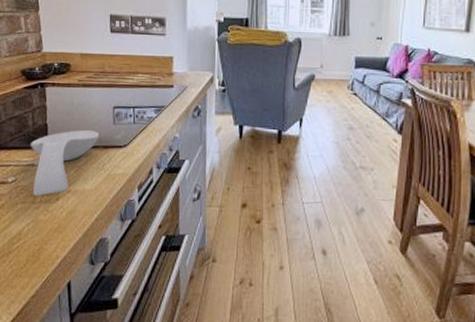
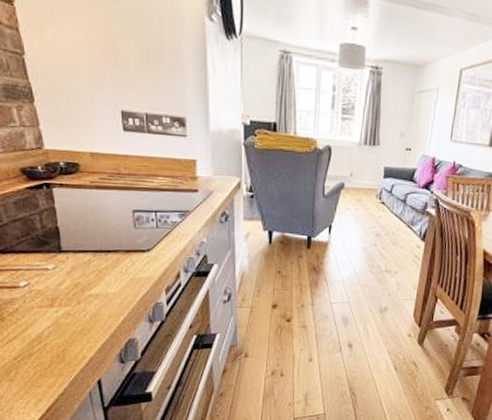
spoon rest: present [30,129,100,196] -> none [40,233,120,300]

